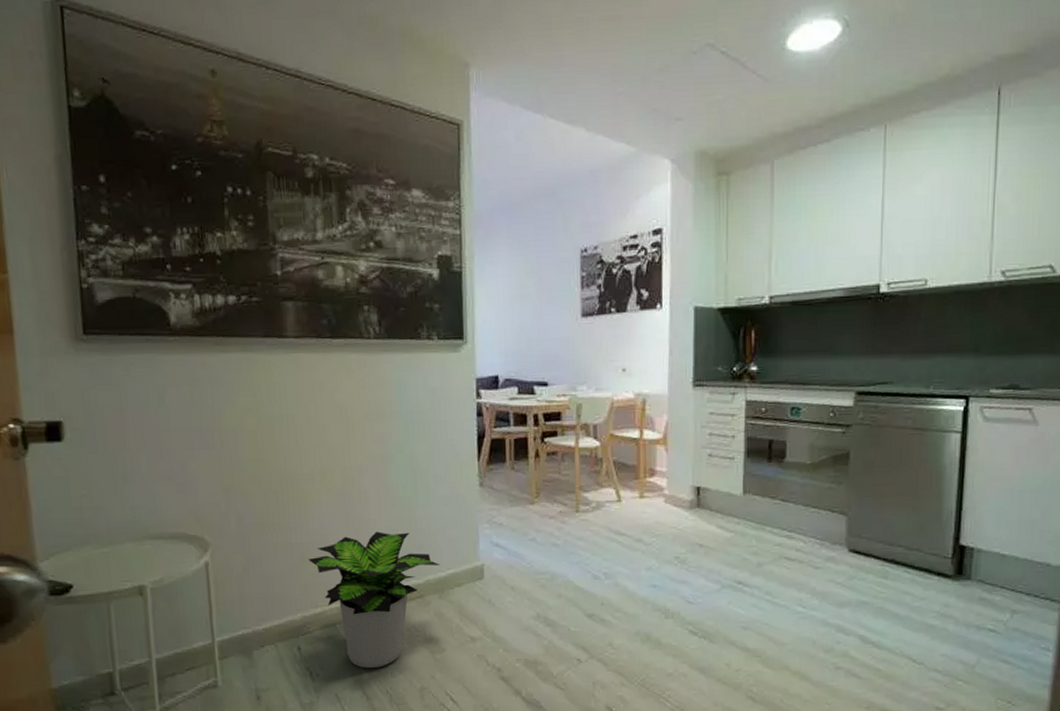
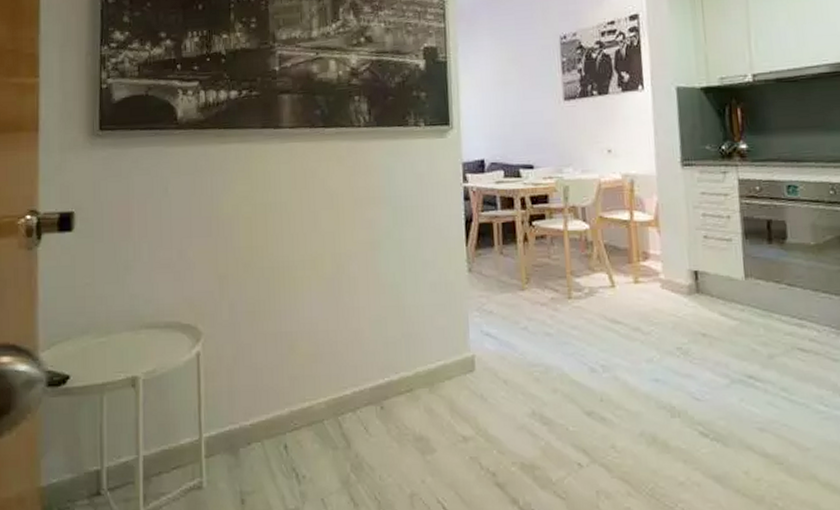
potted plant: present [308,531,440,669] -> none [297,320,430,471]

